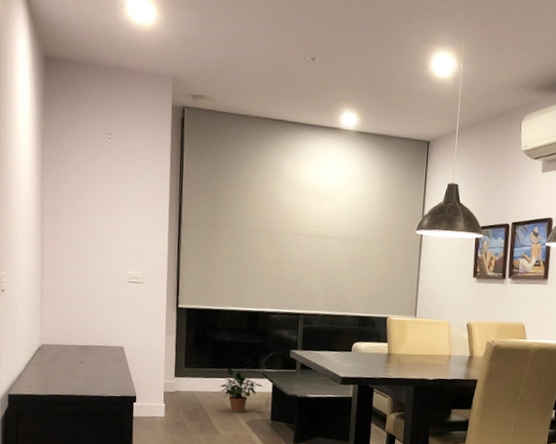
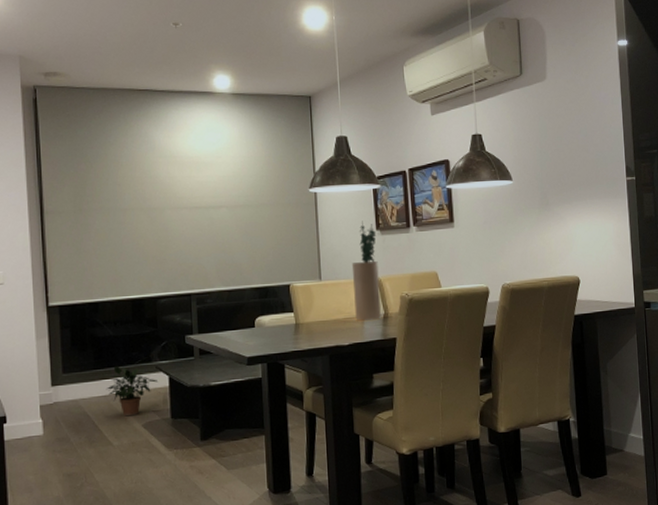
vase: none [442,267,473,361] -> present [351,221,381,322]

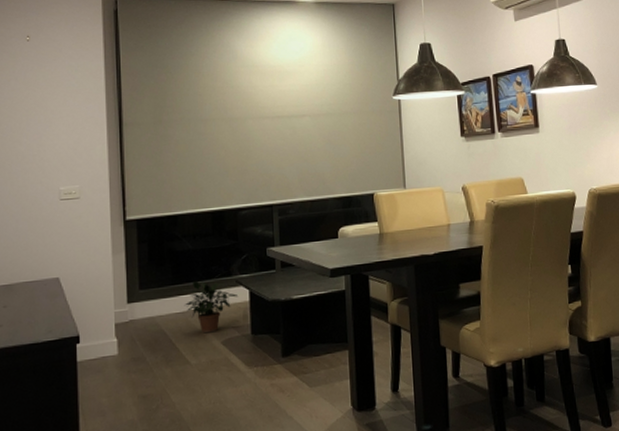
vase: present [351,221,381,322] -> none [436,127,467,230]

